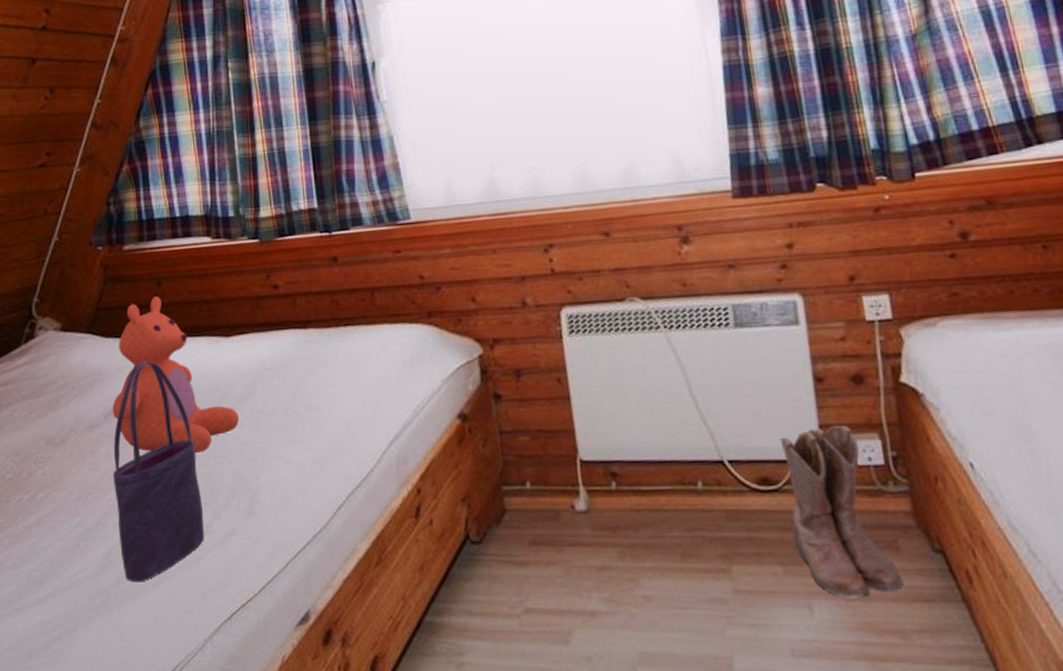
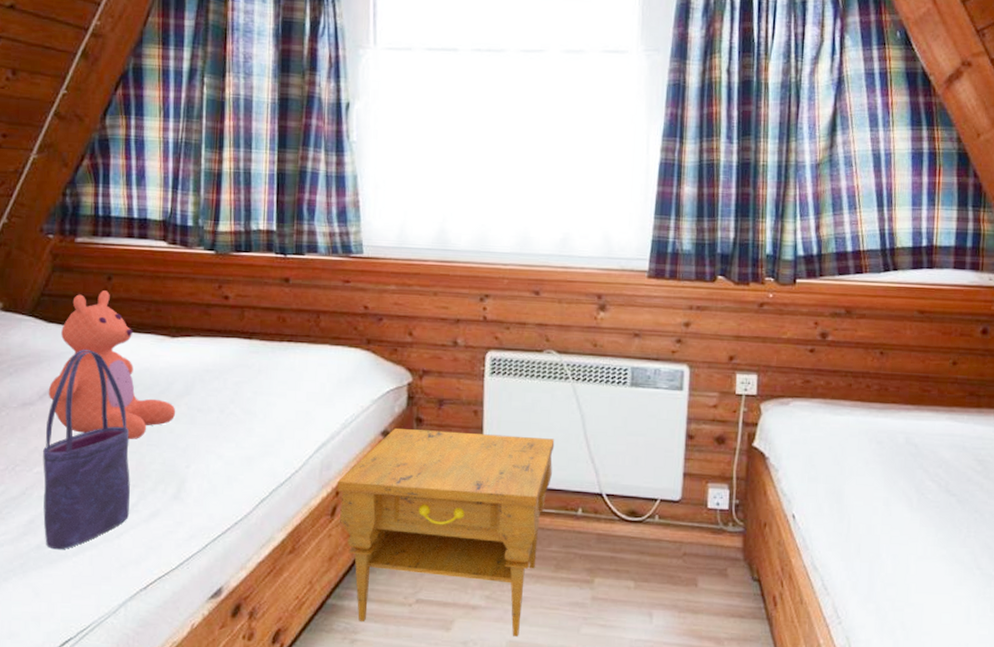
nightstand: none [417,400,660,646] -> present [336,427,555,637]
boots: present [780,425,904,598] -> none [646,474,726,611]

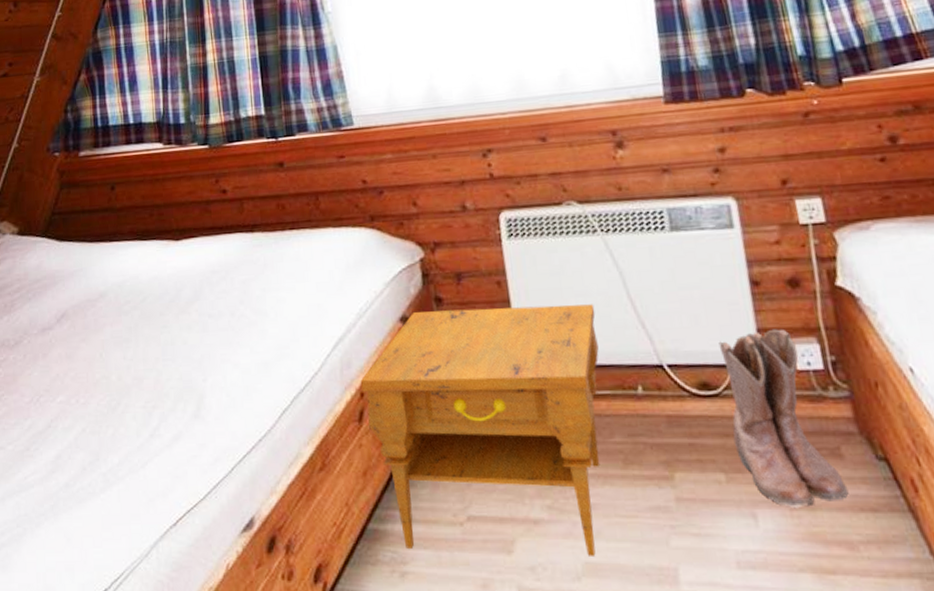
tote bag: present [43,350,130,550] -> none [64,264,152,487]
teddy bear: present [48,290,176,440] -> none [64,201,188,357]
boots: none [646,474,726,611] -> present [718,329,849,507]

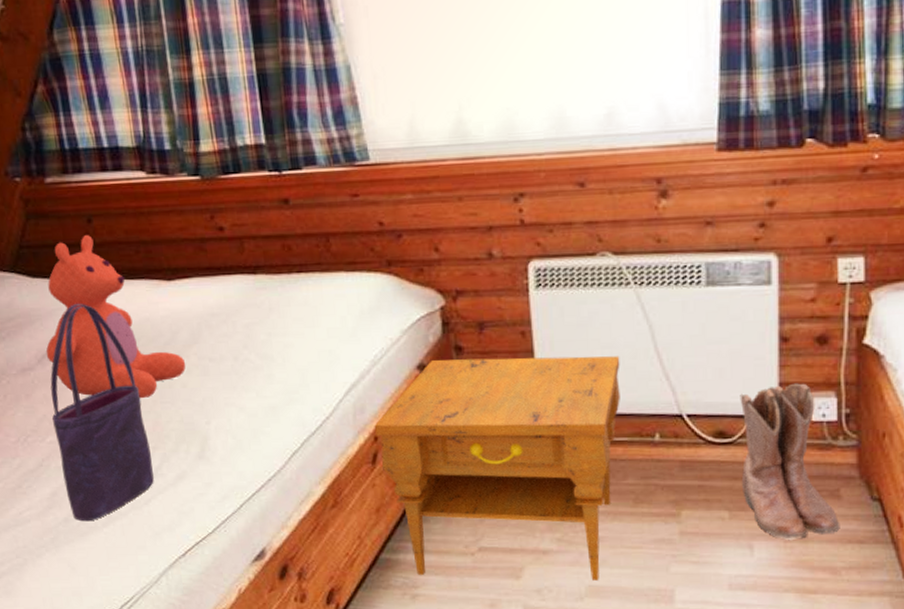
teddy bear: none [64,201,188,357] -> present [45,235,186,399]
tote bag: none [64,264,152,487] -> present [50,304,154,522]

